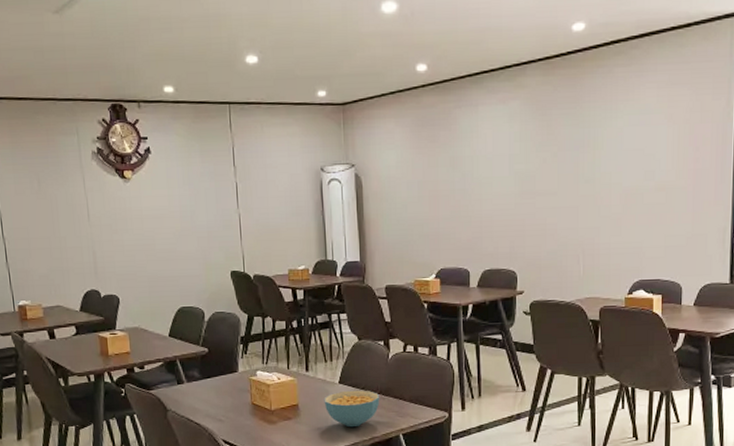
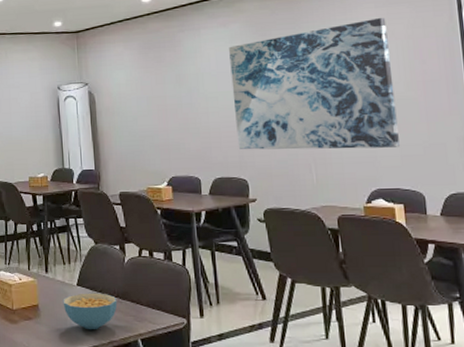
wall art: none [507,100,666,240] -> present [229,18,400,150]

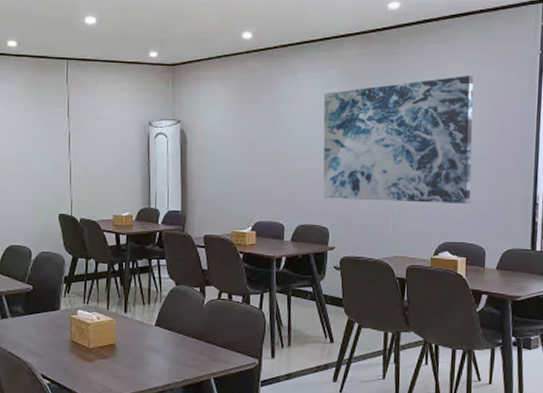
cereal bowl: present [62,293,117,330] -> none [140,333,194,369]

